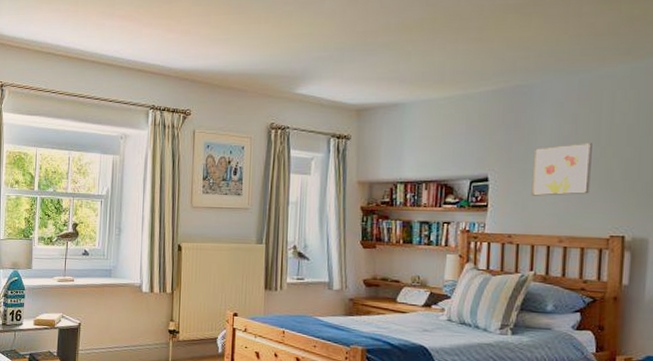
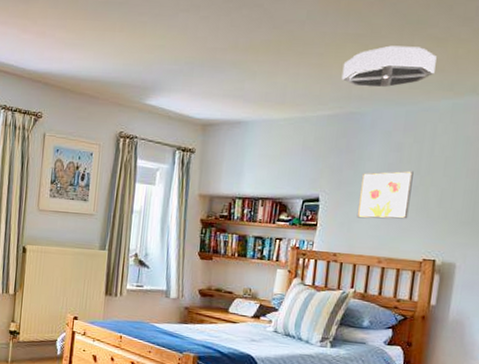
ceiling light: none [504,11,610,58] -> present [341,45,437,88]

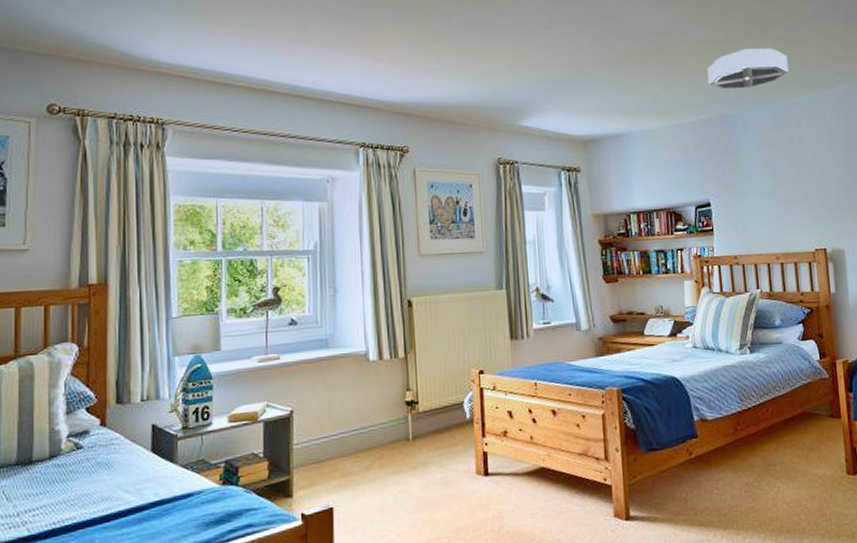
wall art: present [356,170,414,219] -> none [744,165,794,218]

